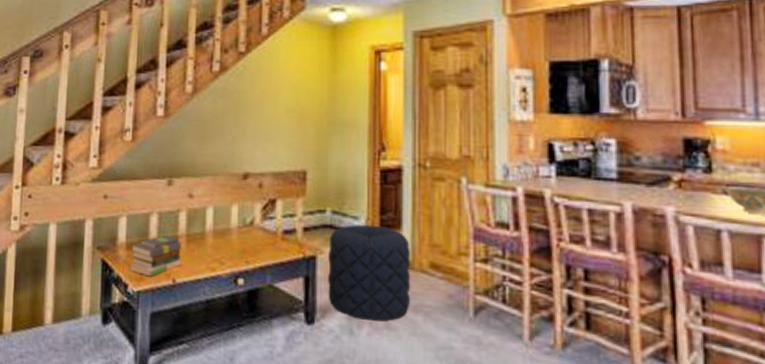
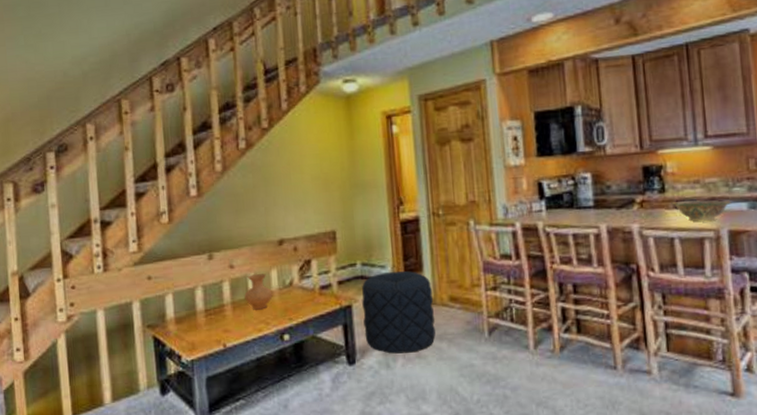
books: present [130,235,182,277] -> none [181,305,230,346]
vase: none [201,206,231,247] -> present [244,273,273,310]

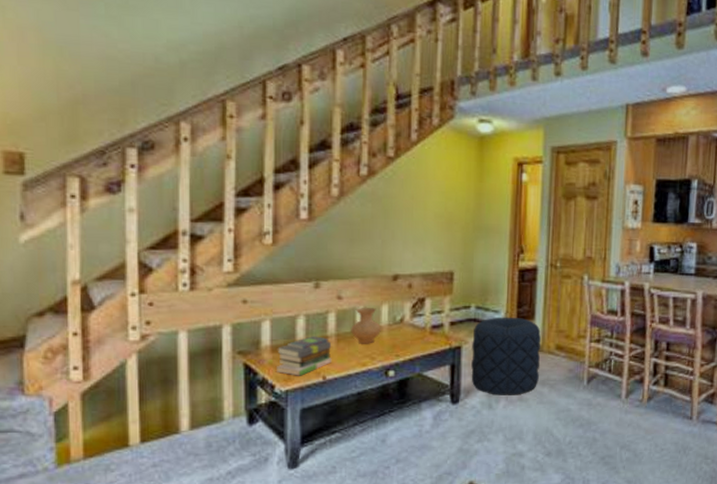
books: none [181,305,230,346] -> present [277,336,332,376]

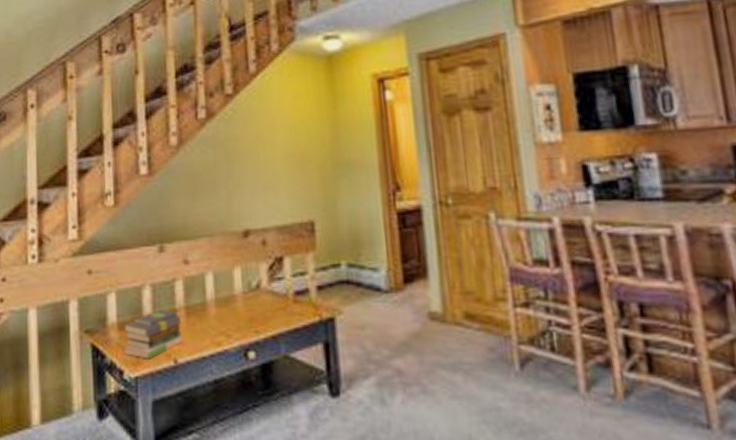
vase: present [351,307,381,344] -> none [201,271,235,318]
pouf: present [471,317,541,395] -> none [348,275,447,386]

